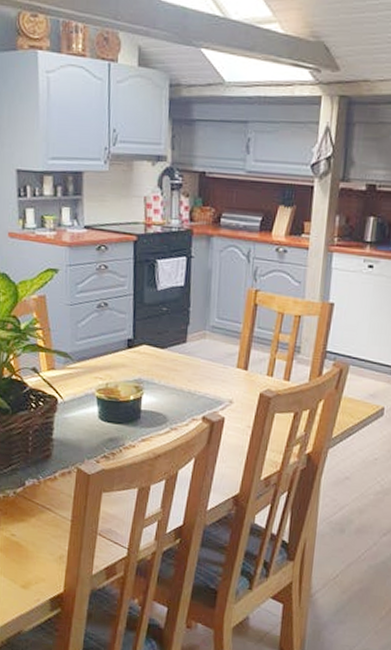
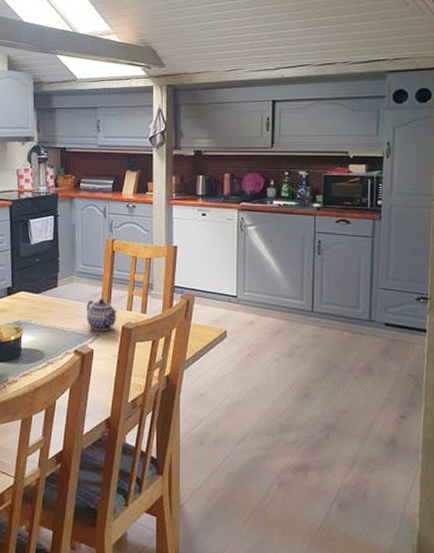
teapot: none [219,359,255,398] -> present [87,298,117,332]

